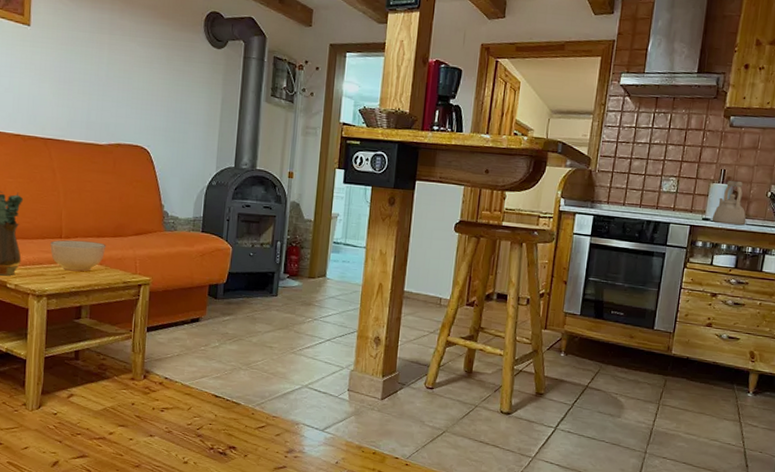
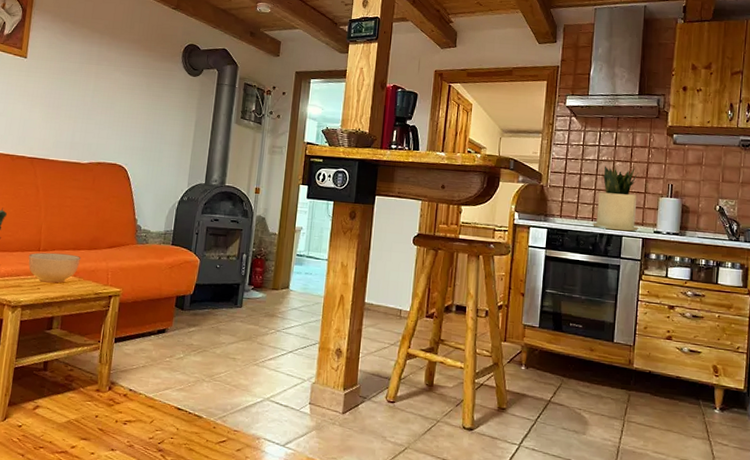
planter: none [640,150,691,219] -> present [593,166,639,232]
kettle: present [711,181,746,226] -> none [663,195,697,239]

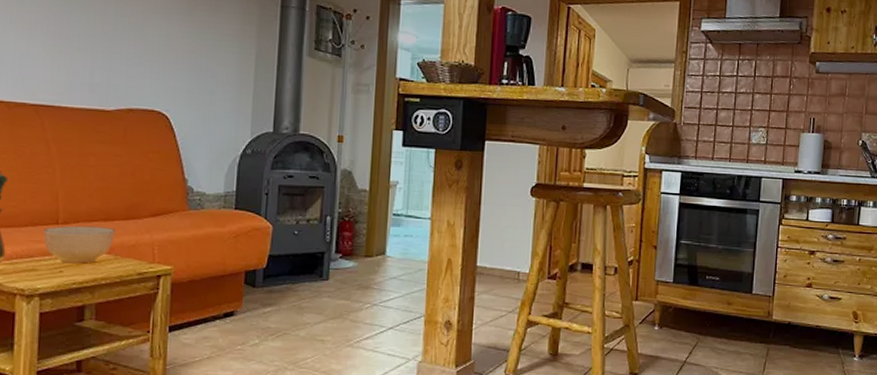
planter: present [593,166,639,232] -> none [730,99,779,172]

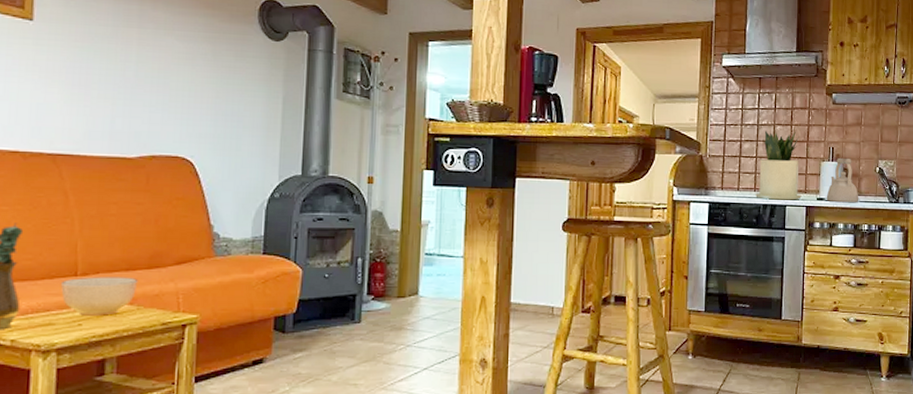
planter: none [730,99,779,172] -> present [755,131,802,201]
kettle: none [804,129,839,177] -> present [826,158,859,203]

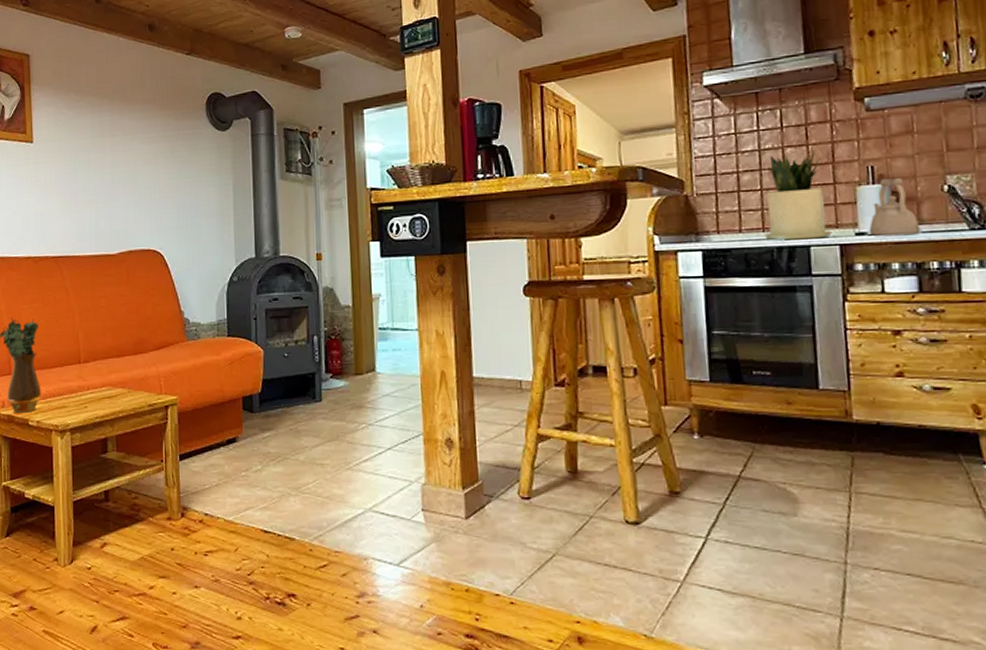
bowl: present [60,276,139,316] -> none [68,362,128,399]

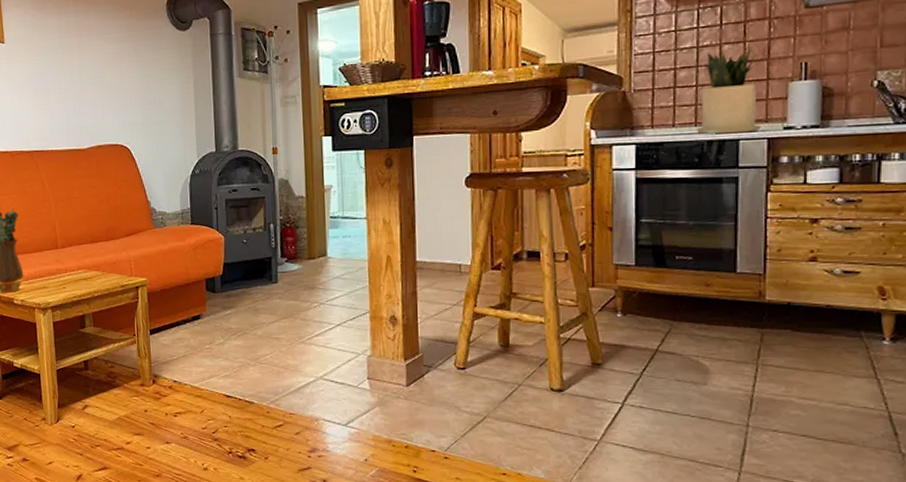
kettle: present [868,177,921,237] -> none [797,73,847,131]

